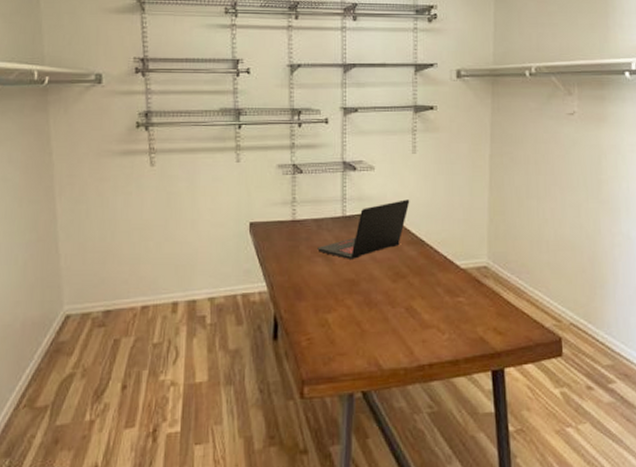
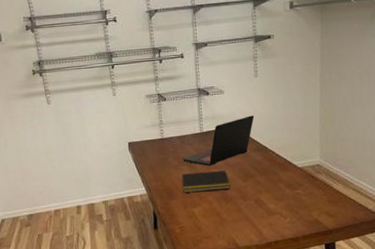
notepad: none [314,266,376,292] -> present [181,170,230,192]

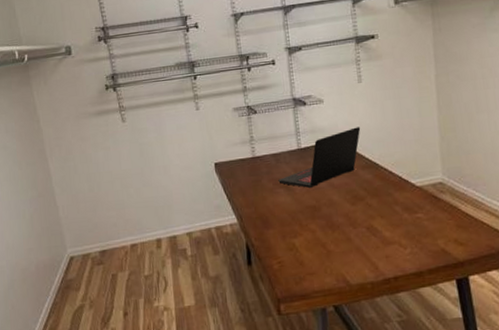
notepad: present [181,170,230,192] -> none [278,192,337,220]

